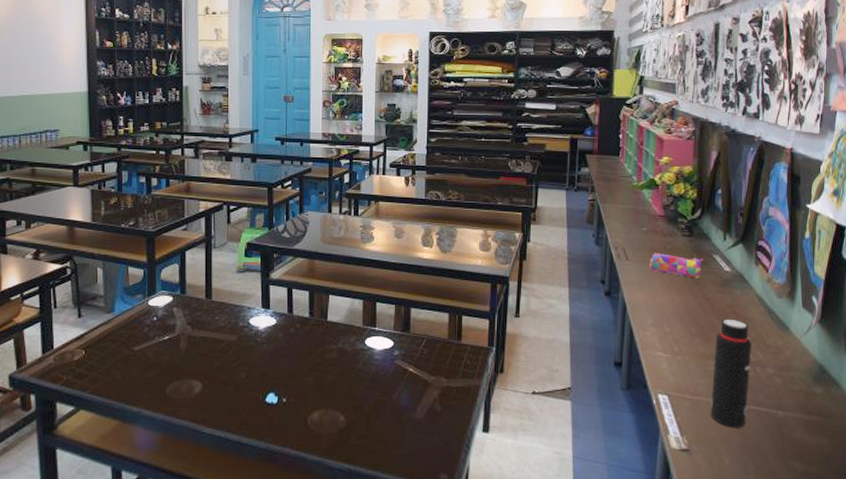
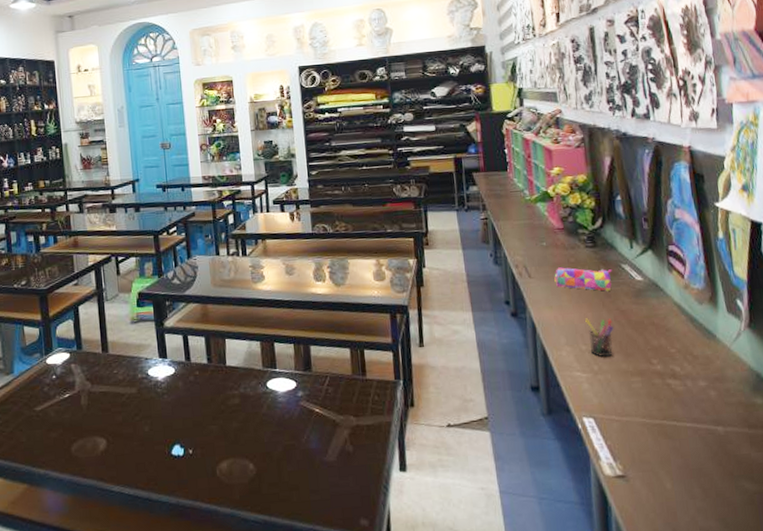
pen holder: none [673,302,698,340] -> present [585,318,614,358]
water bottle: present [710,319,752,428] -> none [637,330,684,448]

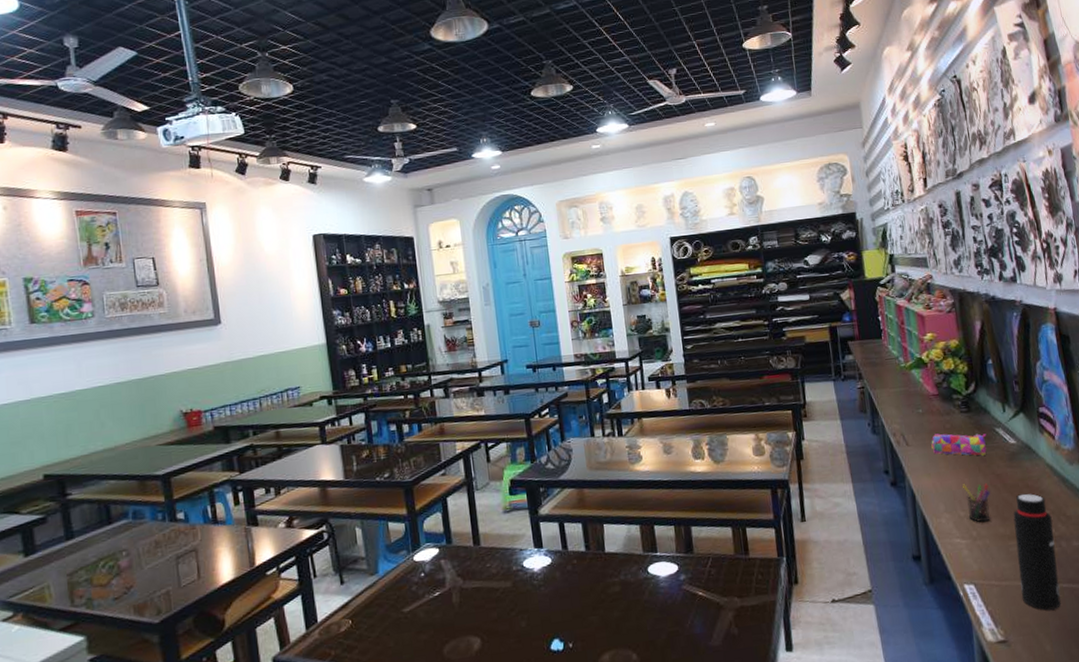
water bottle: none [637,330,684,448] -> present [1013,493,1061,610]

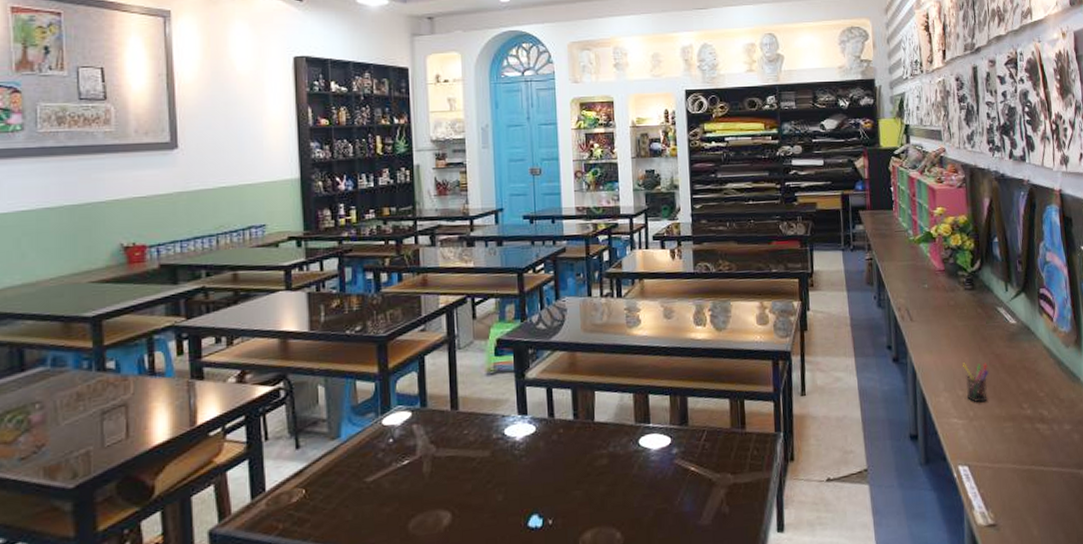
pencil case: present [931,433,987,456] -> none [934,310,989,335]
water bottle: present [1013,493,1061,610] -> none [1009,374,1050,494]

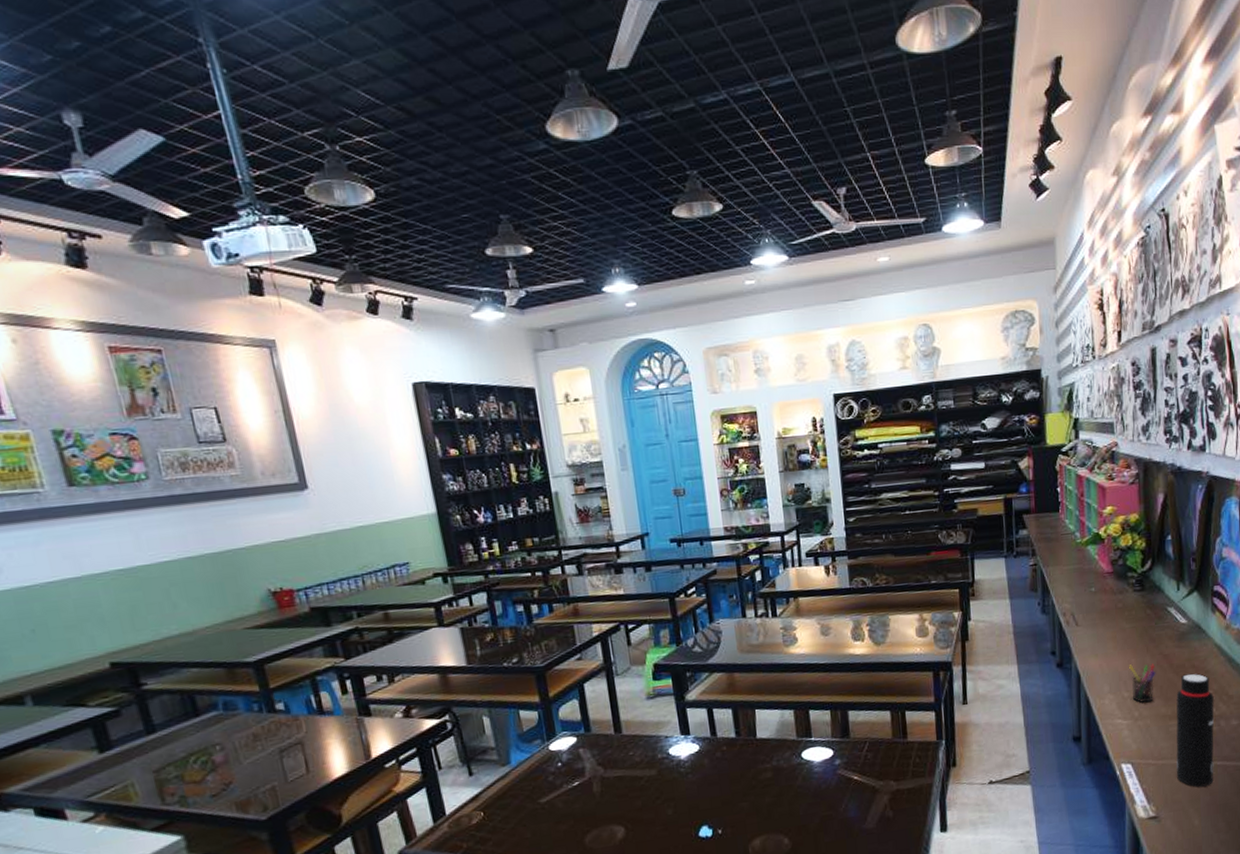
water bottle: none [1009,374,1050,494] -> present [1176,673,1215,787]

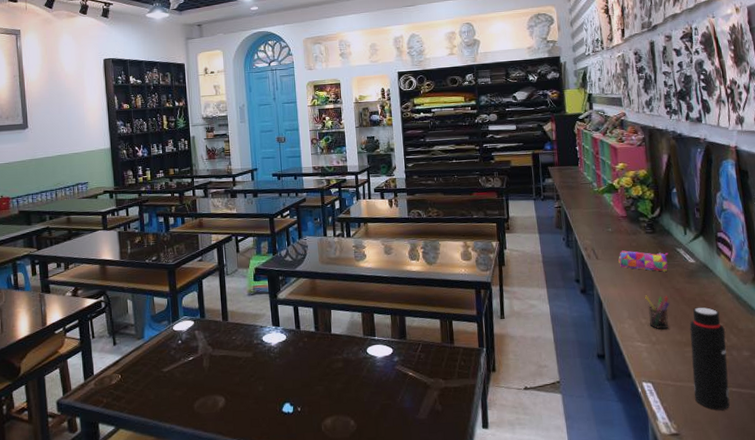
pencil case: none [1101,613,1158,636] -> present [618,250,669,272]

